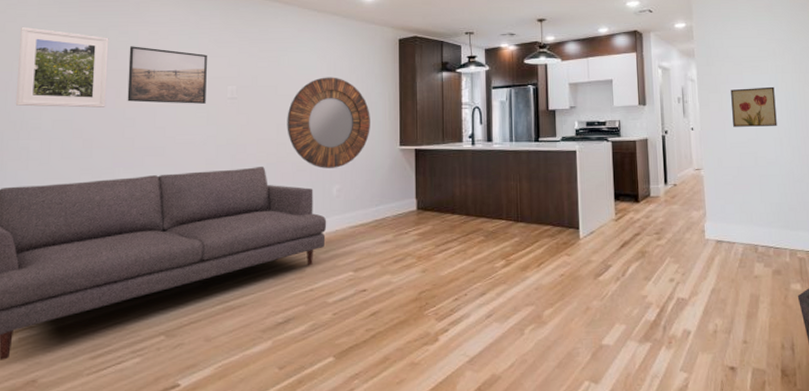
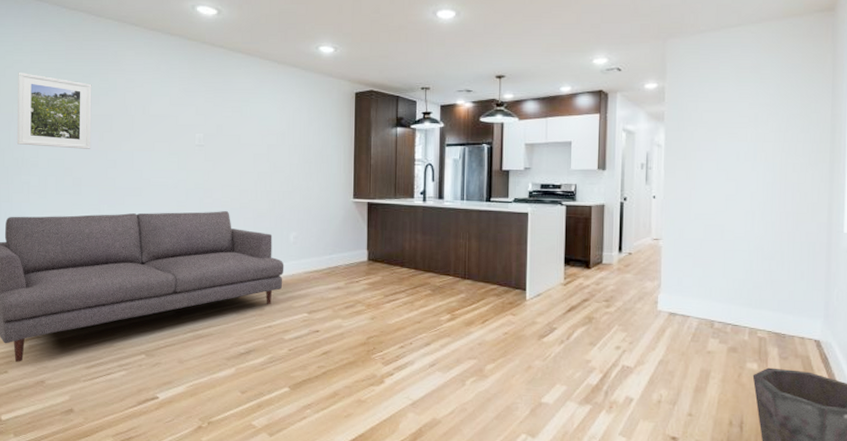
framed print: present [127,46,207,104] -> none [109,93,177,149]
home mirror: present [287,77,370,169] -> none [249,128,326,216]
wall art: present [731,86,777,127] -> none [700,156,752,199]

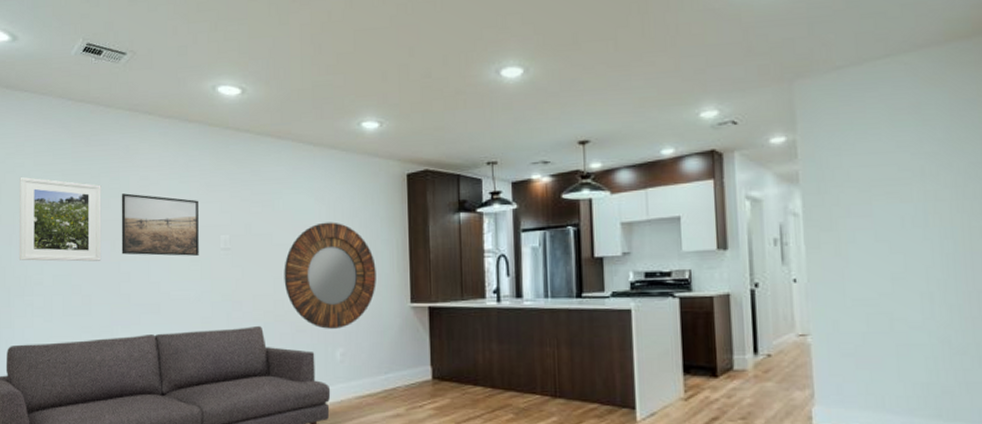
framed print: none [109,93,177,149] -> present [121,193,199,256]
home mirror: none [249,128,326,216] -> present [284,222,376,329]

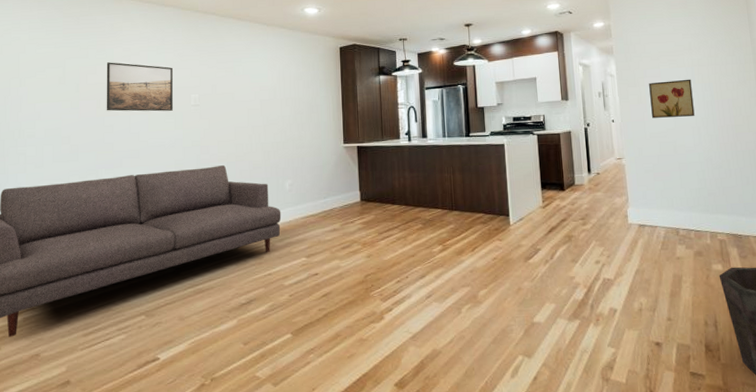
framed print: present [20,176,102,262] -> none [14,48,89,118]
home mirror: present [284,222,376,329] -> none [243,83,317,166]
wall art: none [853,220,926,278] -> present [649,79,695,118]

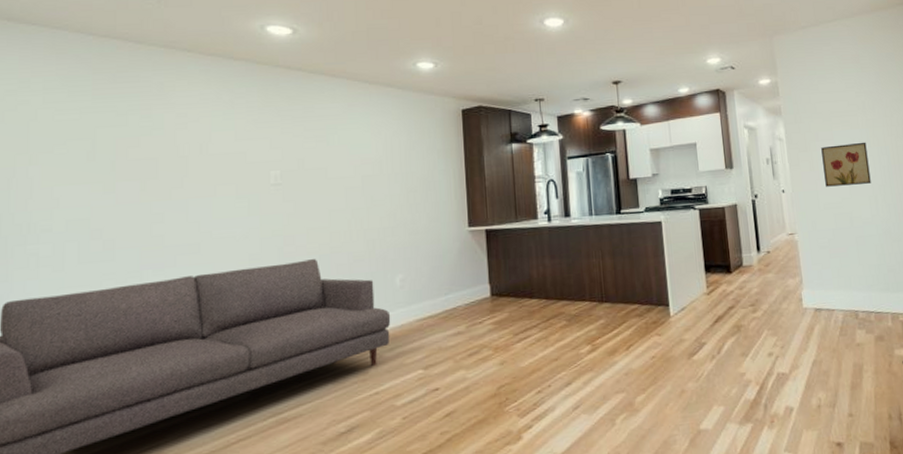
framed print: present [106,62,173,112] -> none [154,131,246,195]

